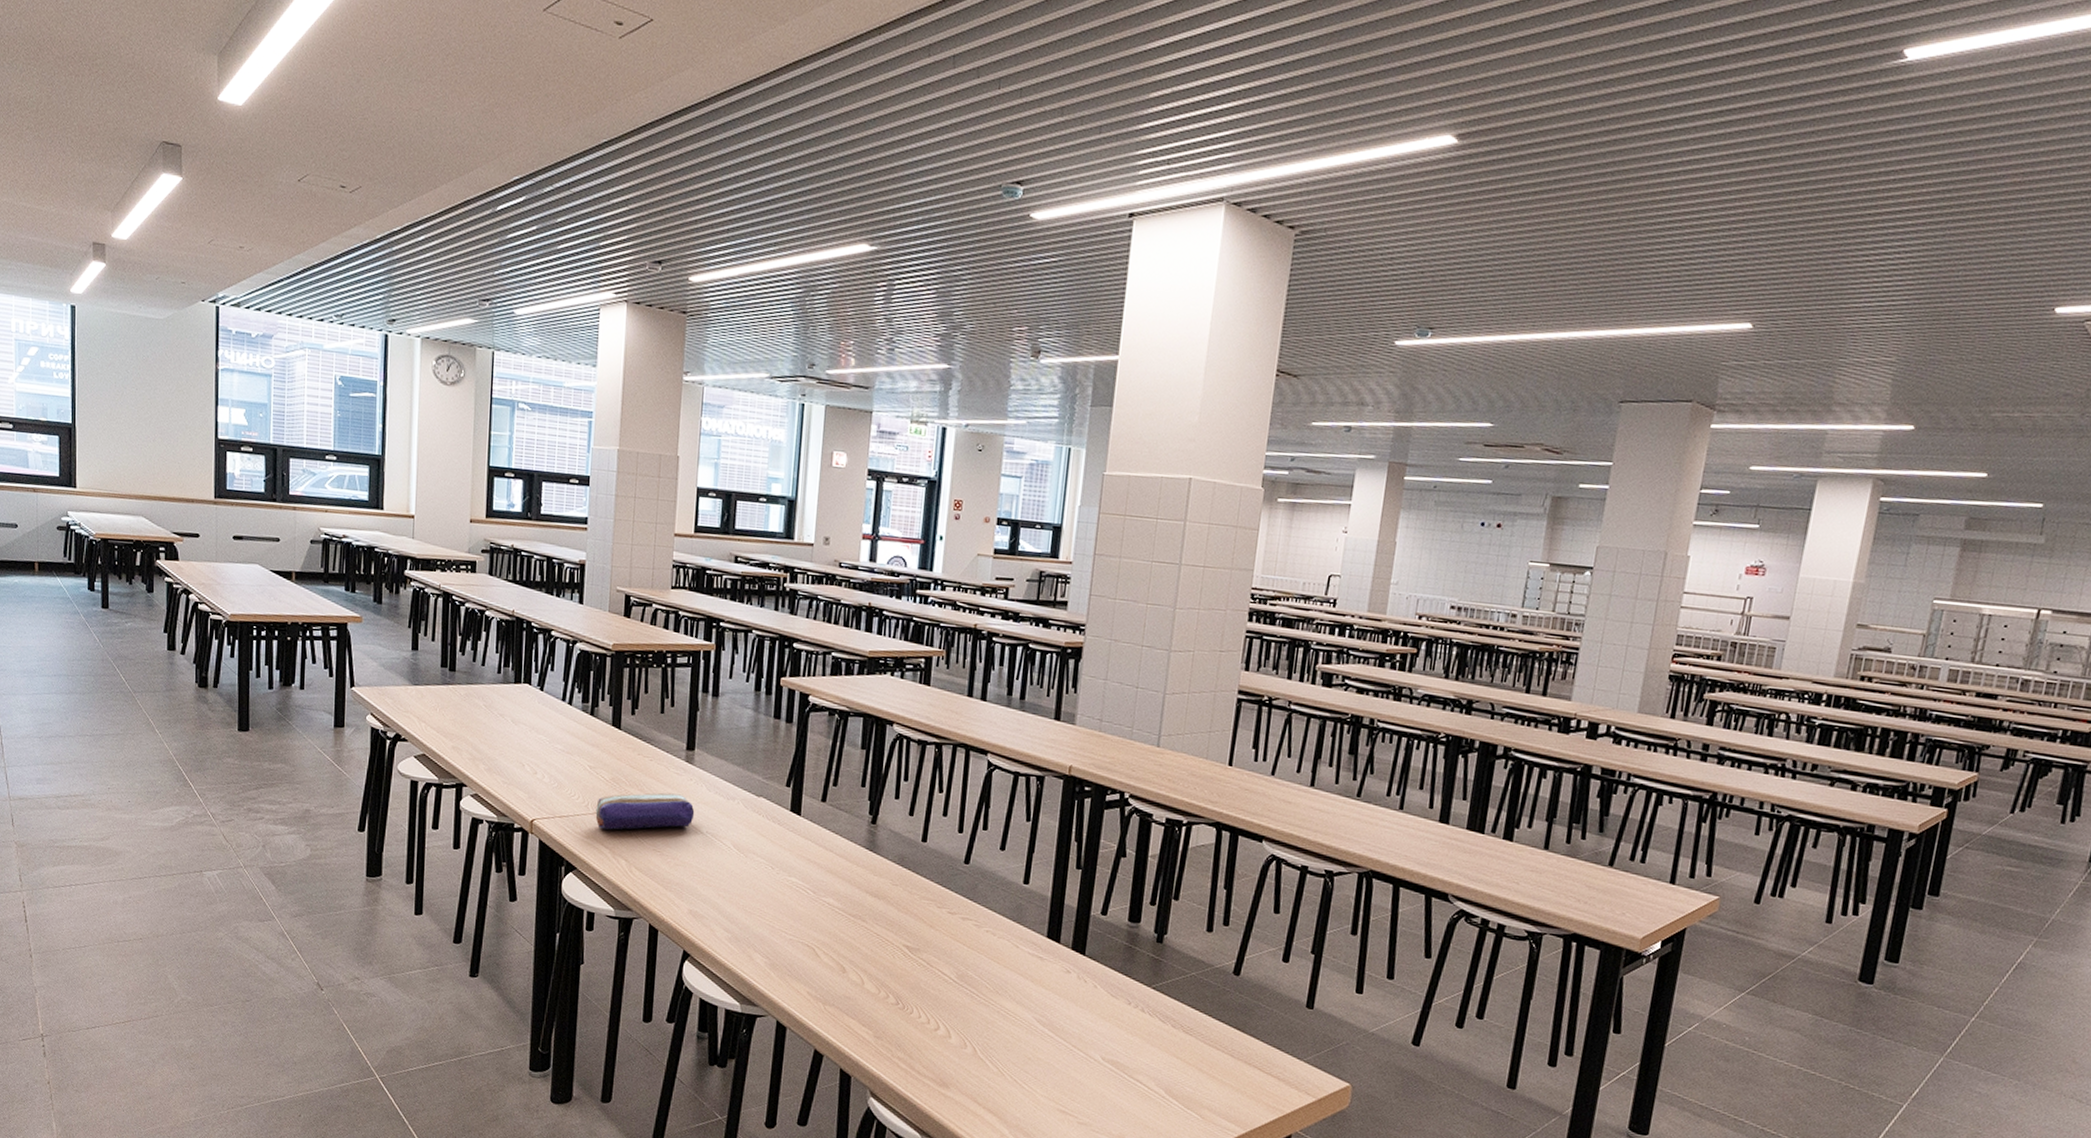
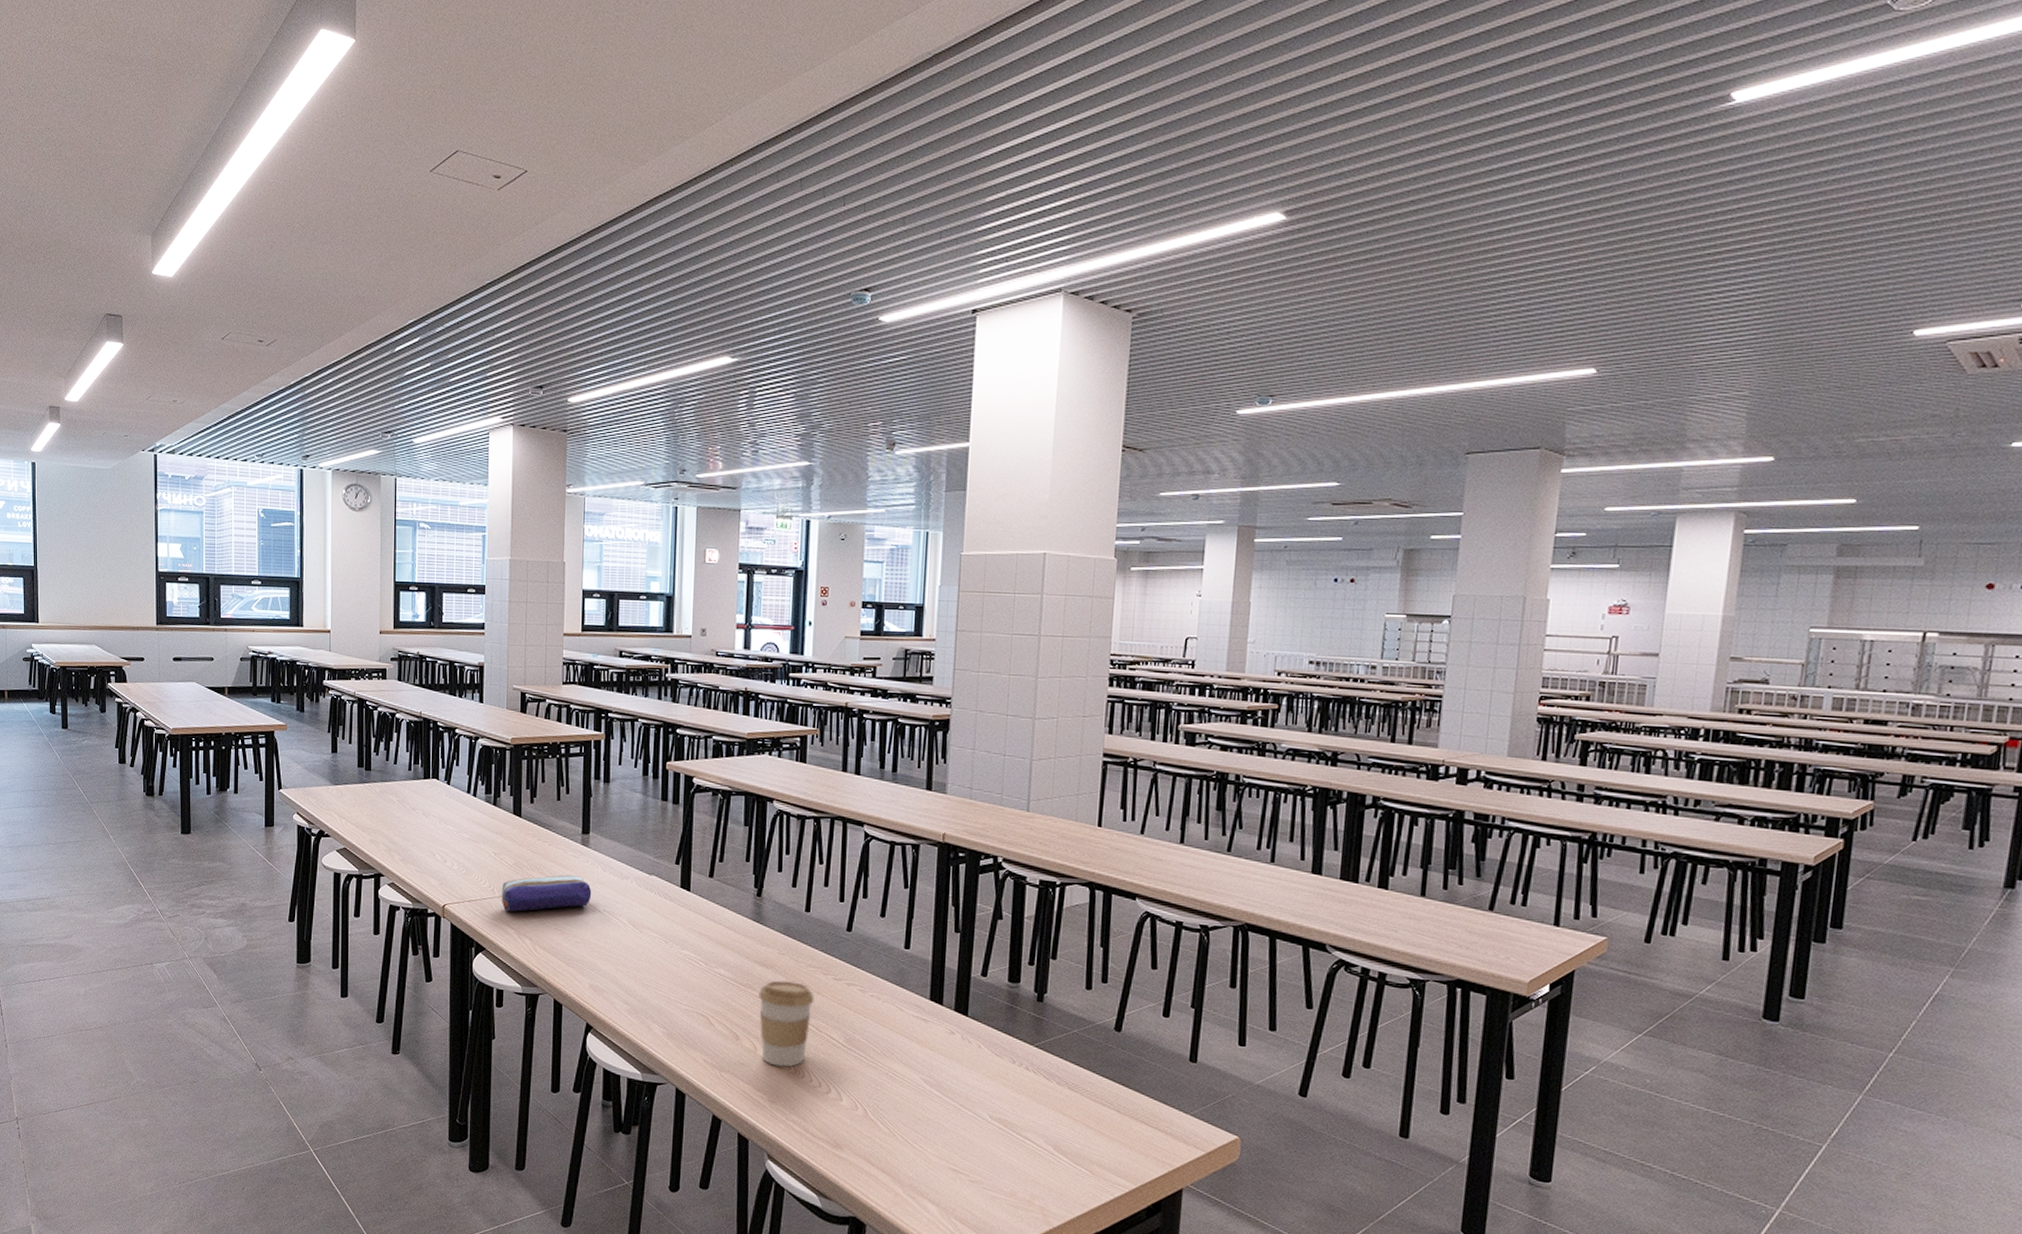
coffee cup: none [868,911,927,1003] -> present [758,980,815,1067]

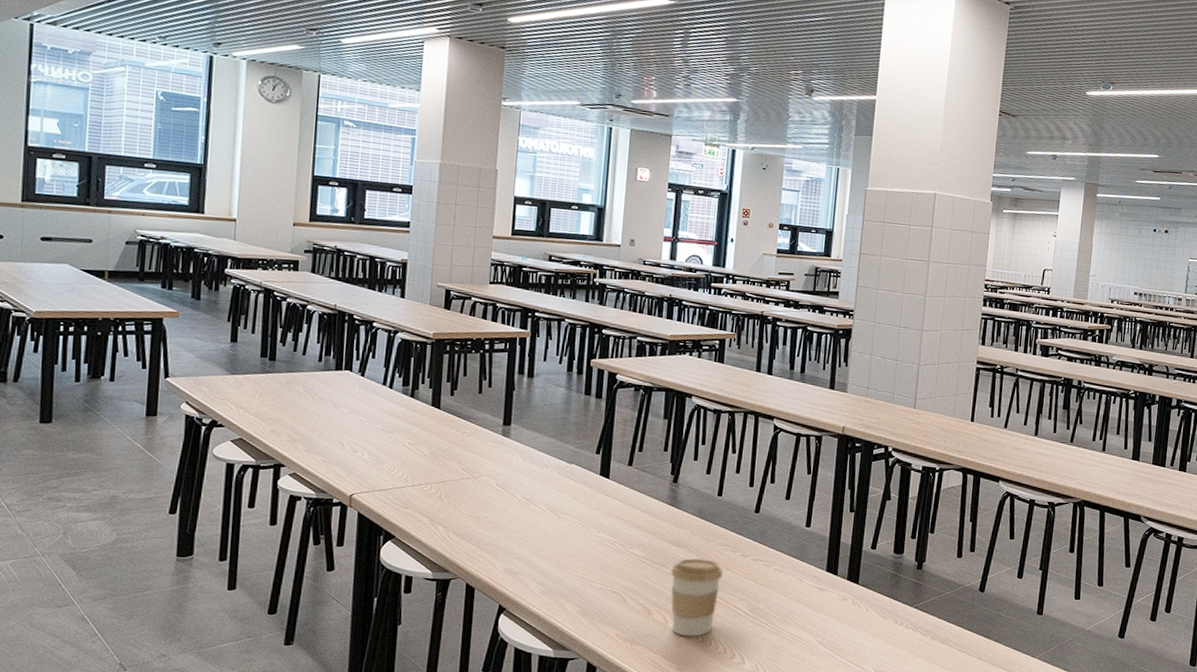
pencil case: present [501,874,592,912] -> none [414,464,511,501]

